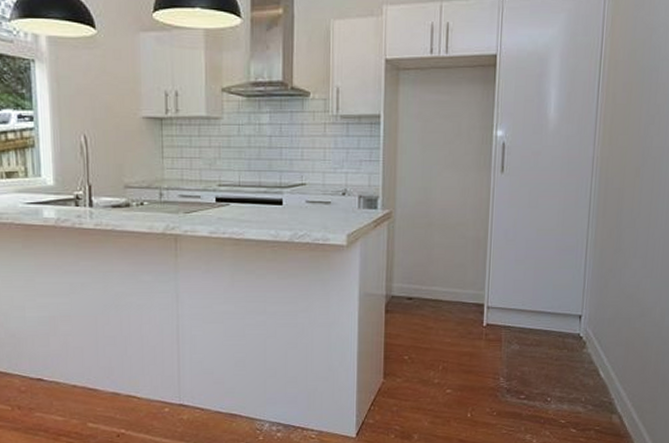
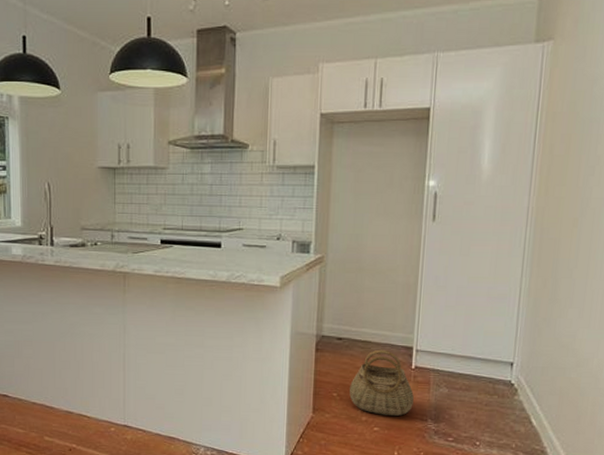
basket: none [421,308,486,377] -> present [349,349,414,417]

